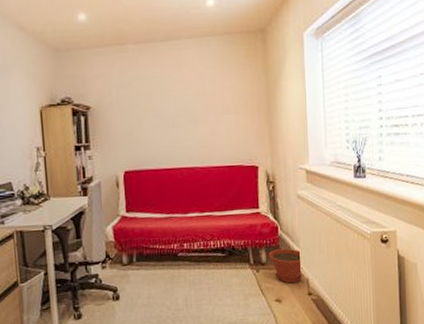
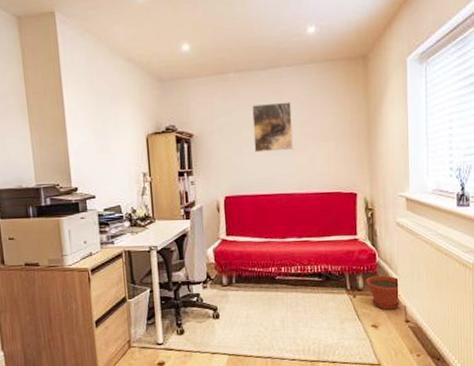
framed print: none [152,74,194,126] -> present [252,102,293,153]

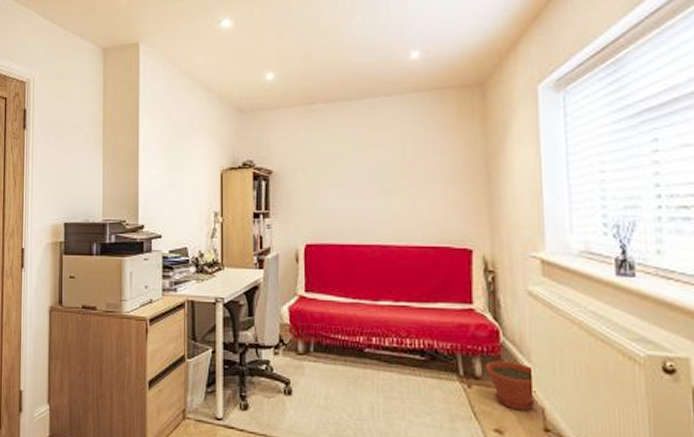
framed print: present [252,102,293,153] -> none [342,136,390,194]

